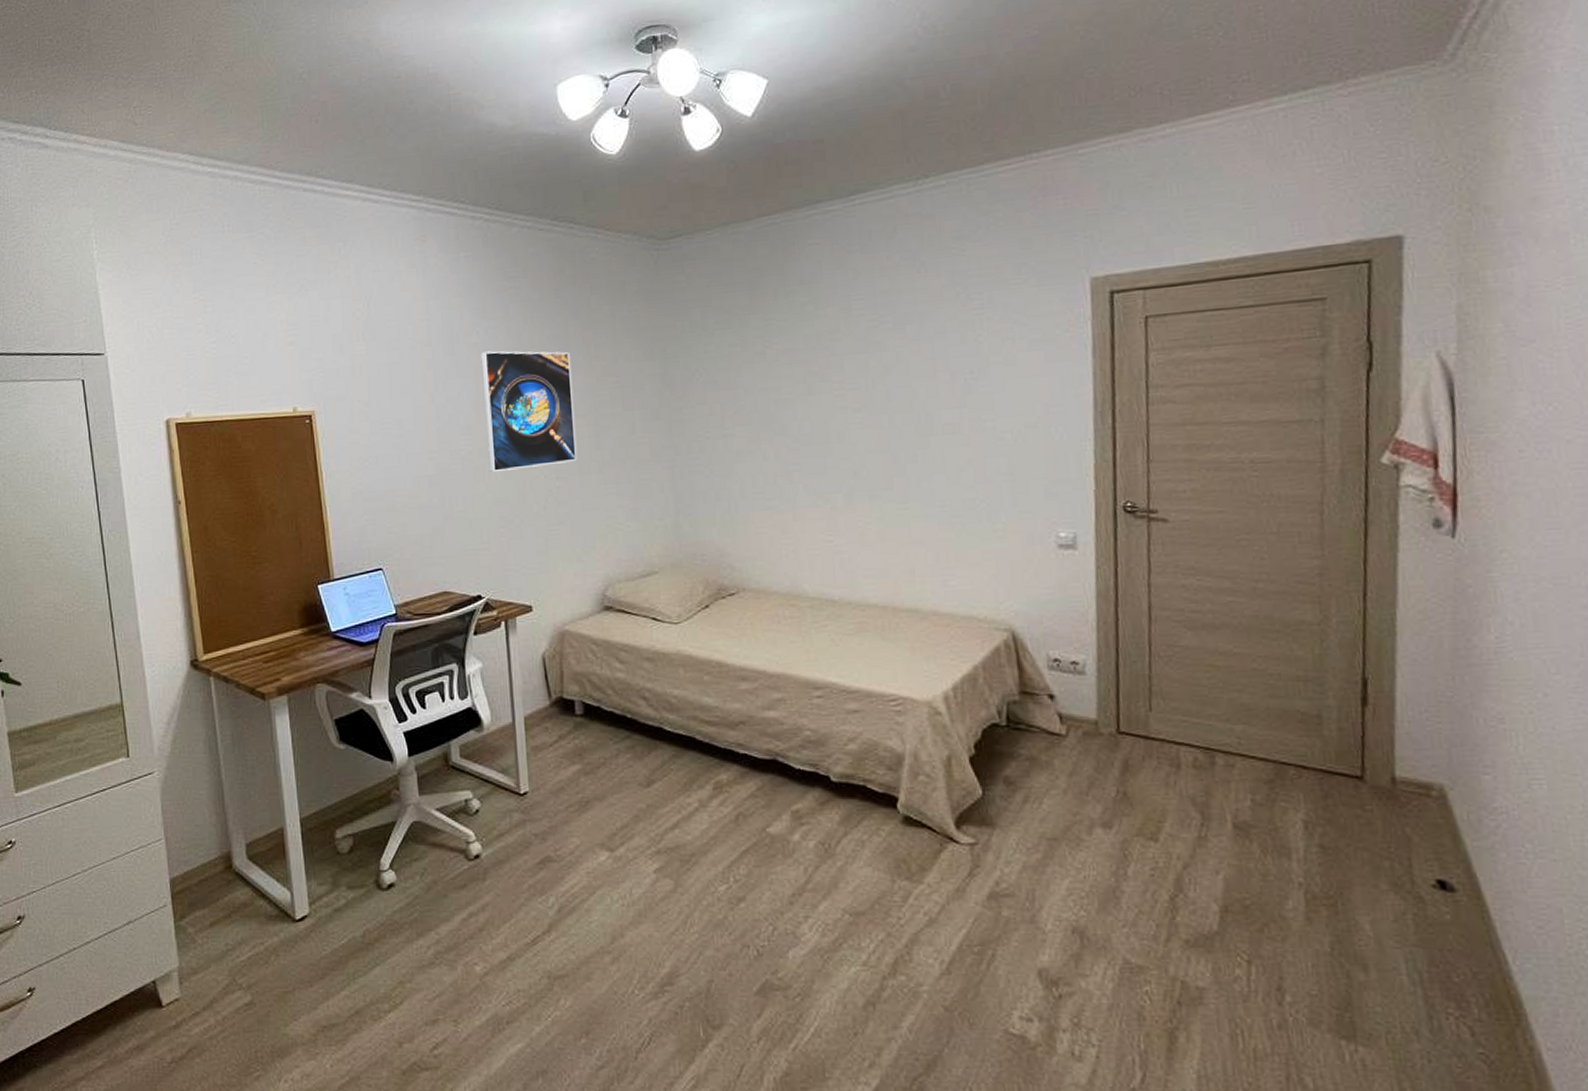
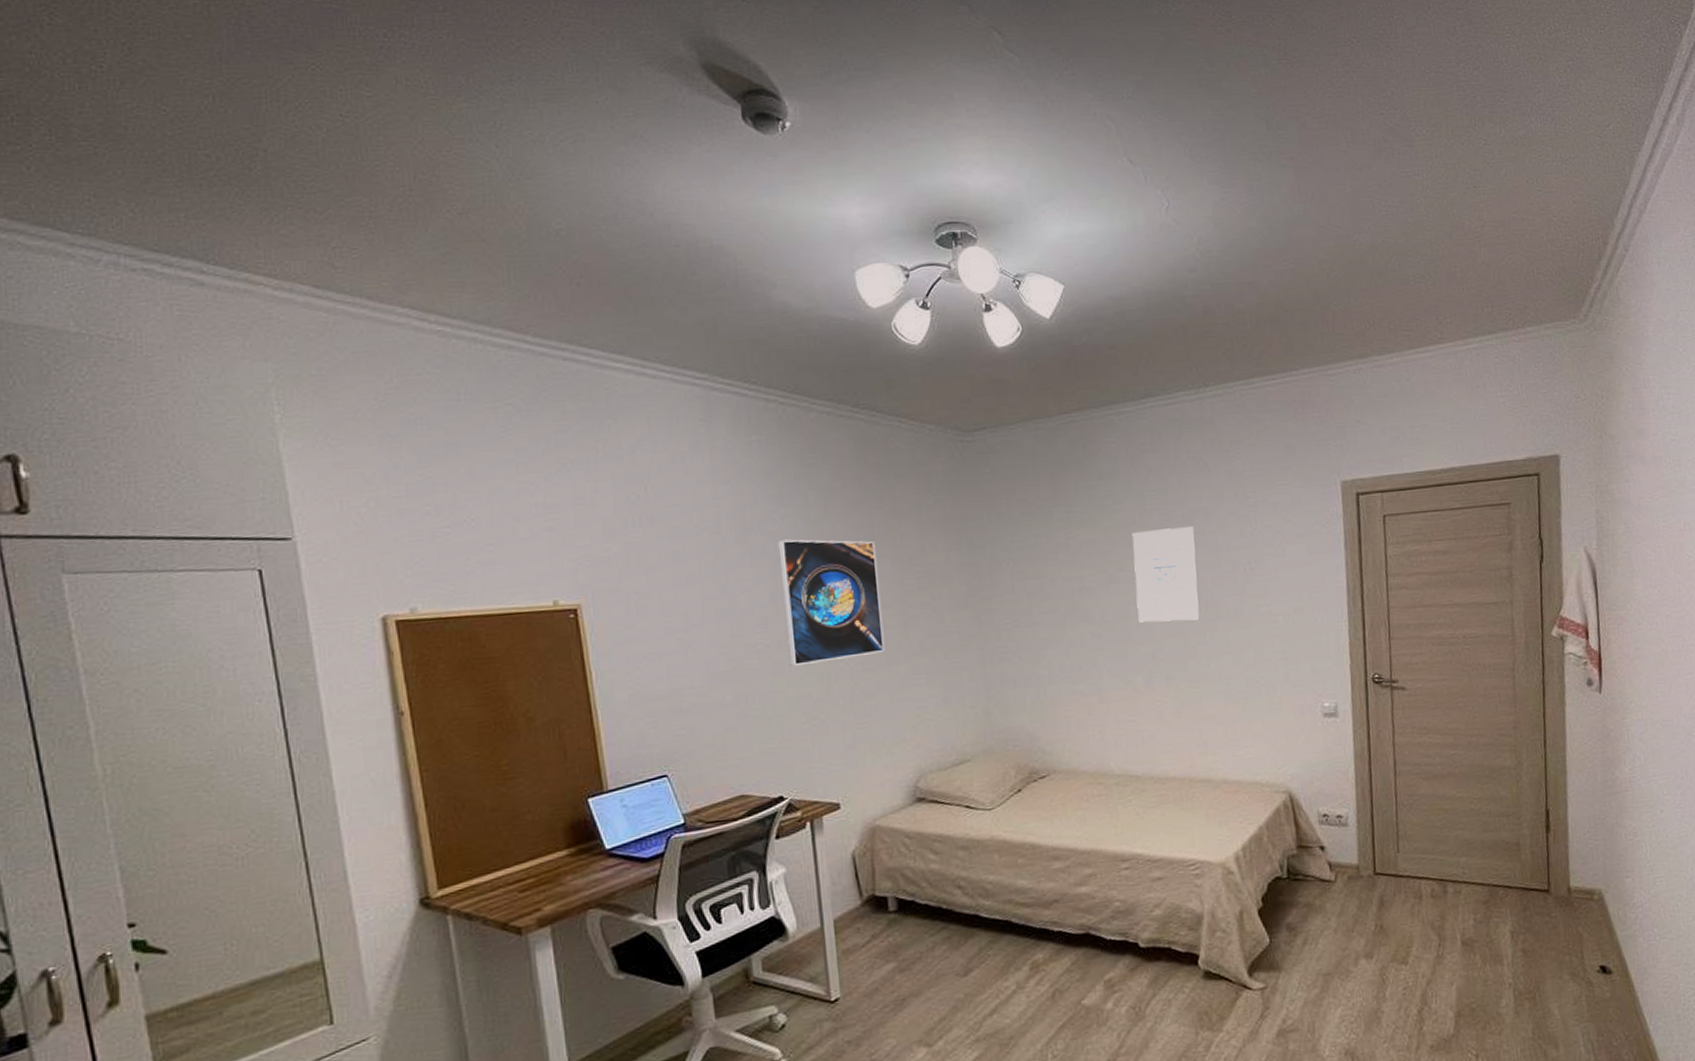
wall art: none [835,333,911,437] -> present [1132,526,1200,623]

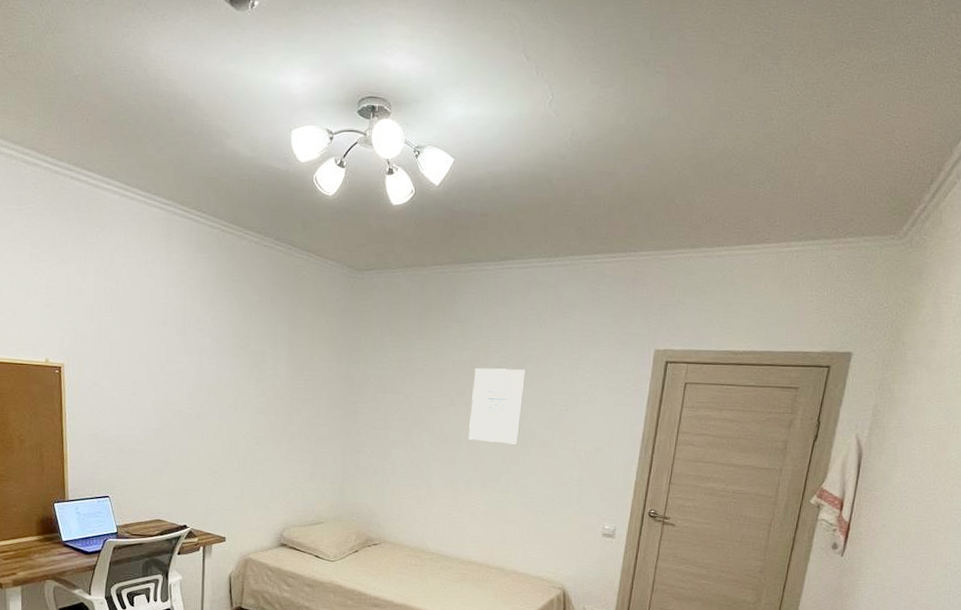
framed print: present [777,539,884,667] -> none [203,336,276,433]

